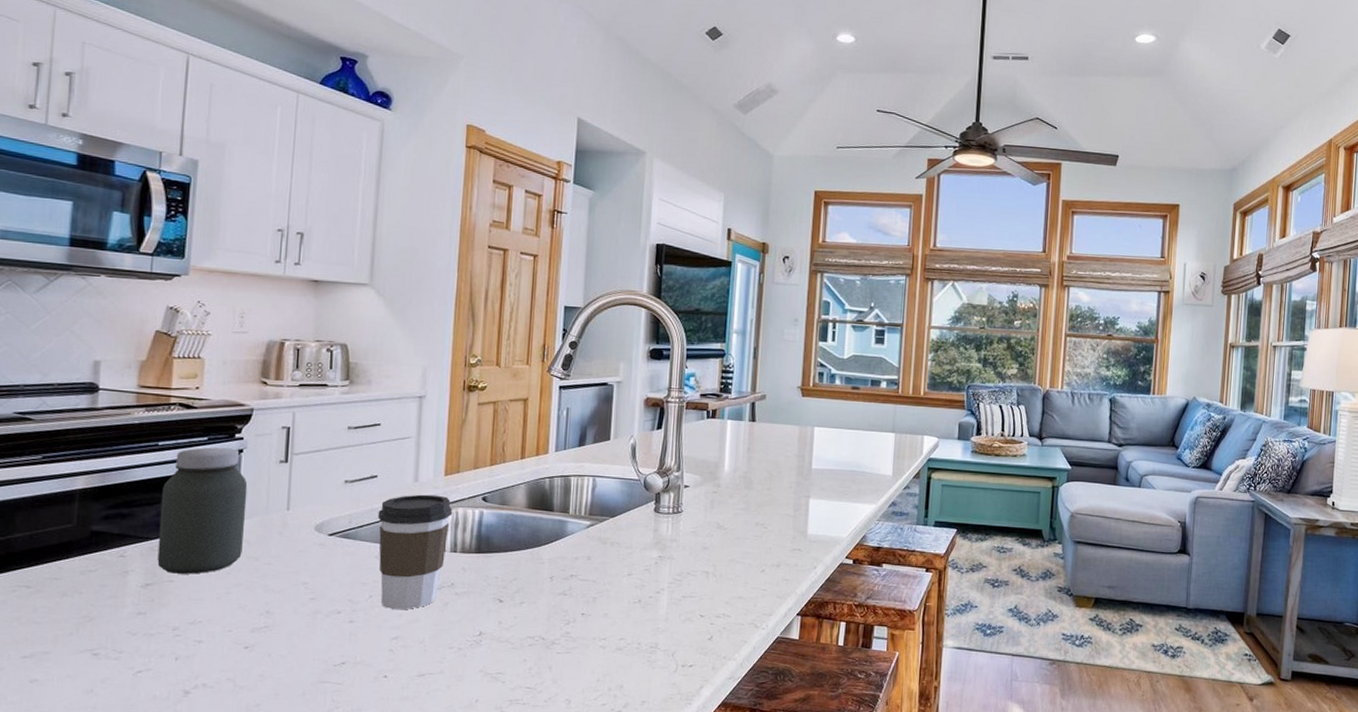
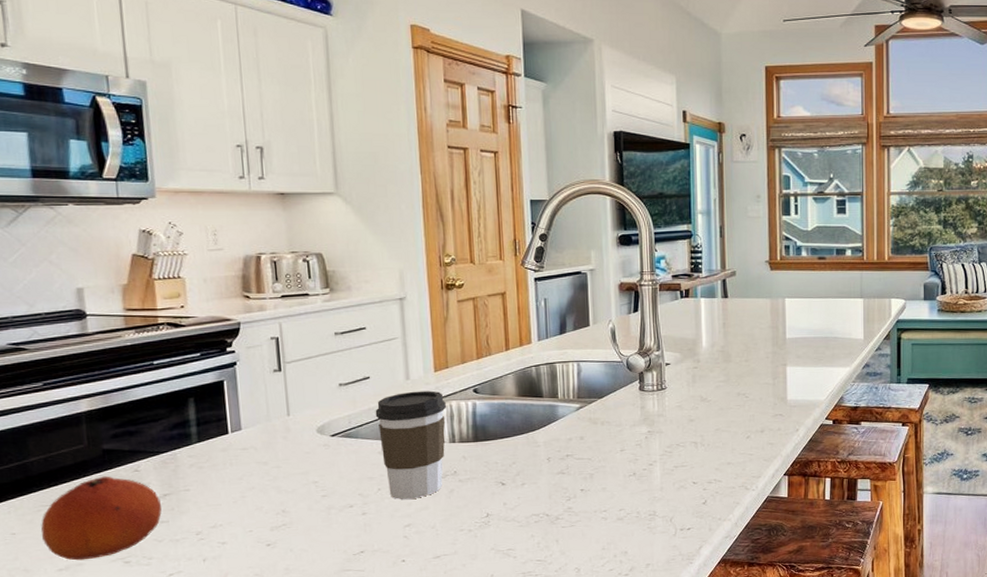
fruit: none [12,559,141,649] -> present [41,476,162,561]
jar: present [157,447,248,574] -> none [164,362,251,483]

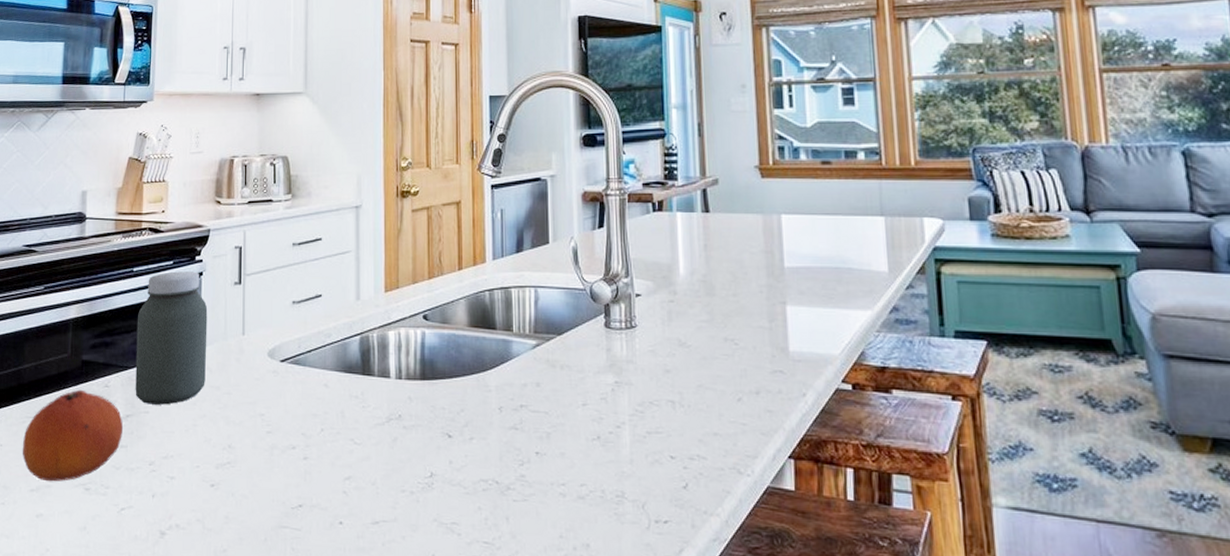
jar: none [164,362,251,483] -> present [135,271,208,405]
coffee cup: present [375,390,447,499] -> none [324,314,395,445]

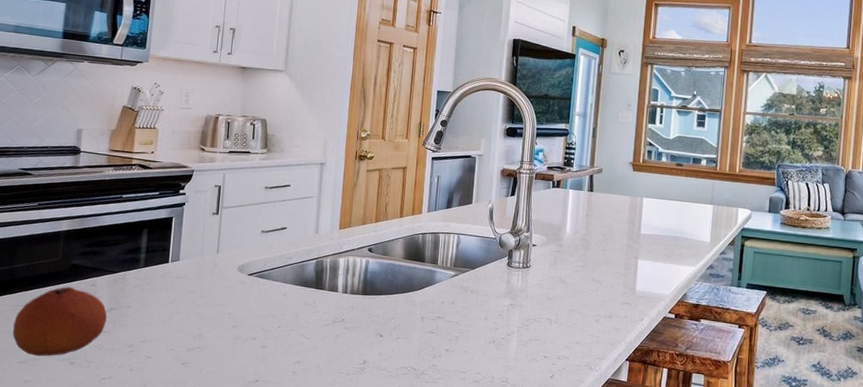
jar: present [135,271,208,405] -> none [119,200,188,302]

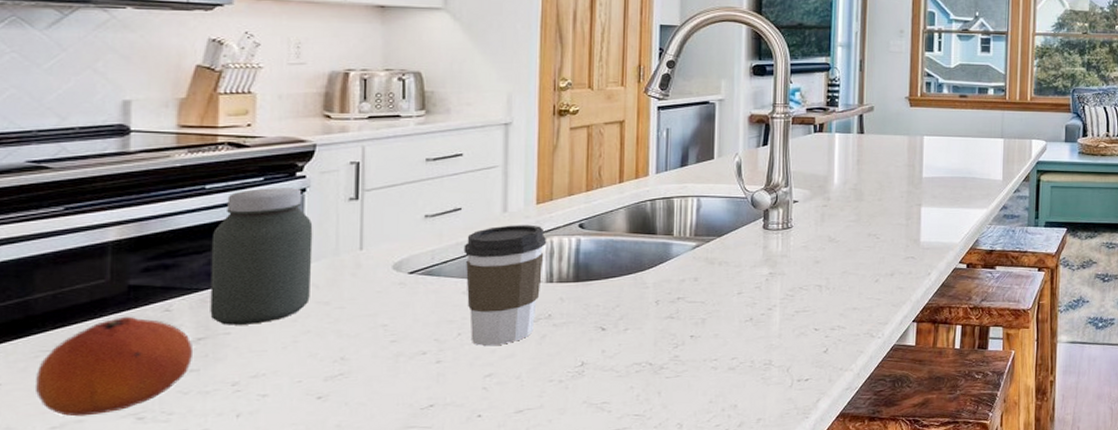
jar: none [119,200,188,302] -> present [210,188,313,325]
coffee cup: none [286,244,345,339] -> present [463,225,547,346]

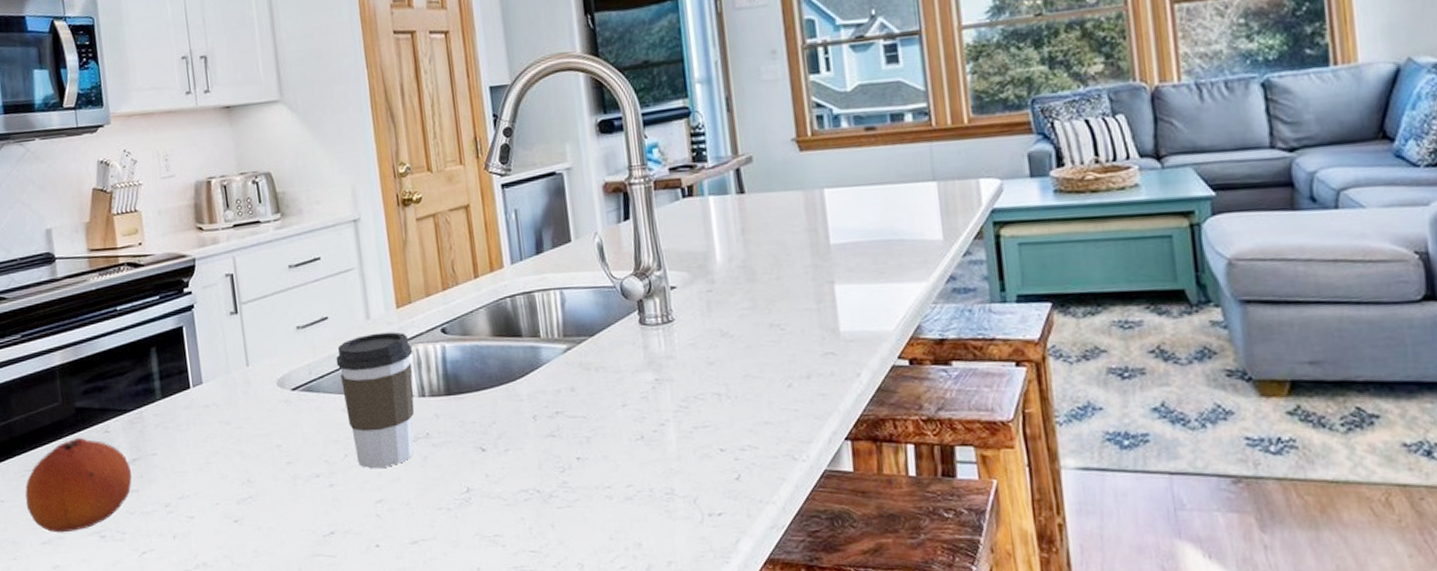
jar: present [210,188,313,325] -> none [129,304,214,446]

